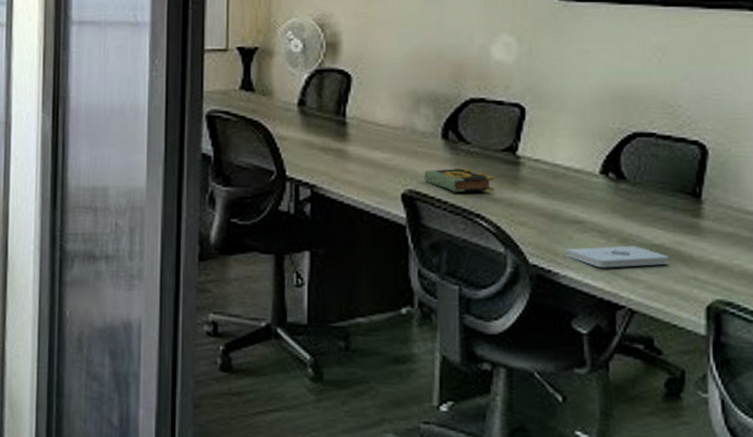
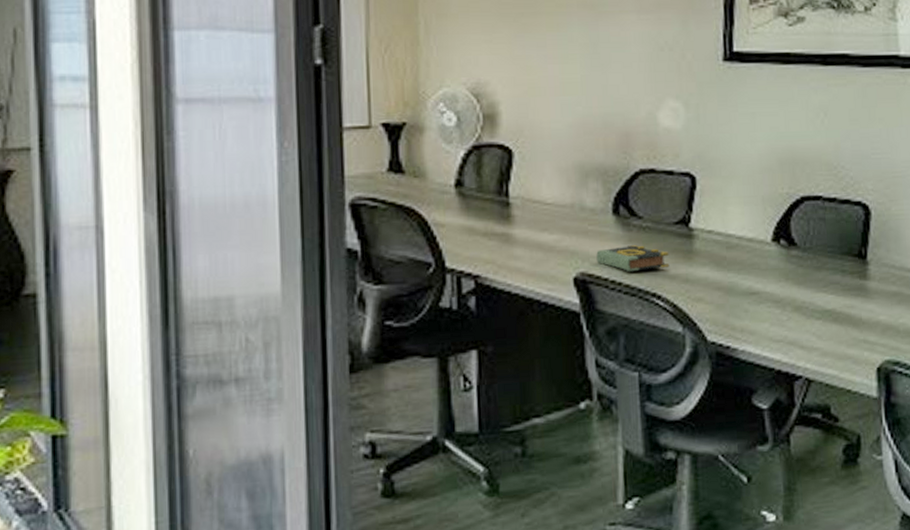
notepad: present [565,245,670,268] -> none [742,313,841,339]

